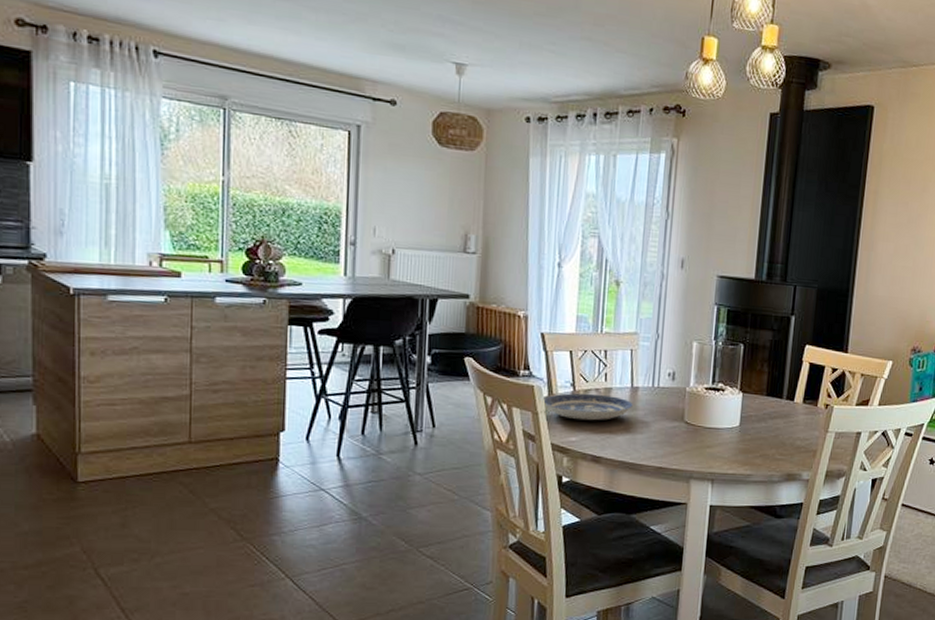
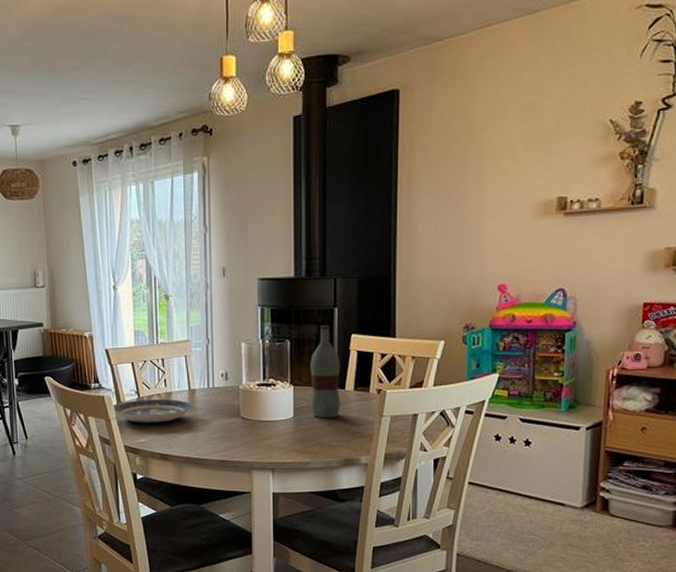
bottle: none [758,332,792,430] -> present [310,325,340,419]

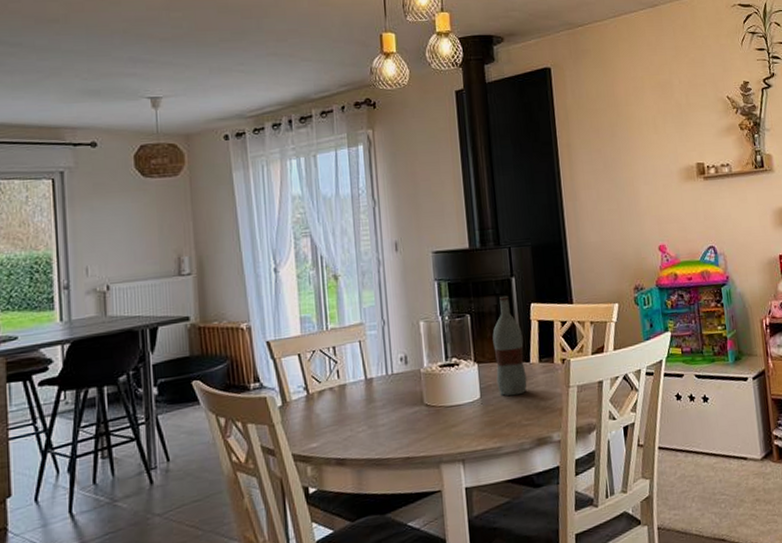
plate: present [112,398,192,423] -> none [276,392,370,425]

